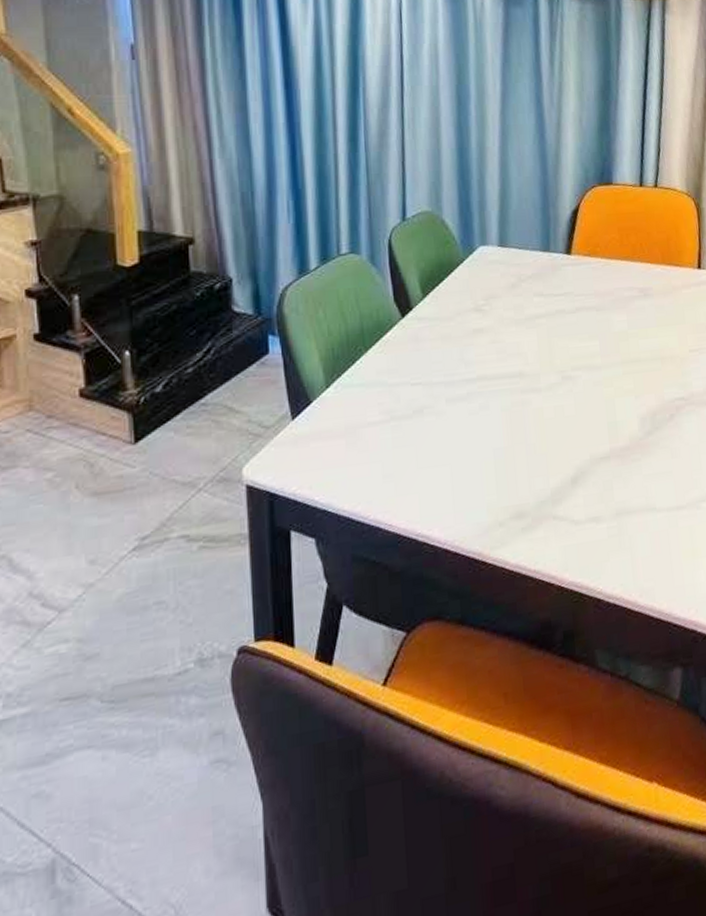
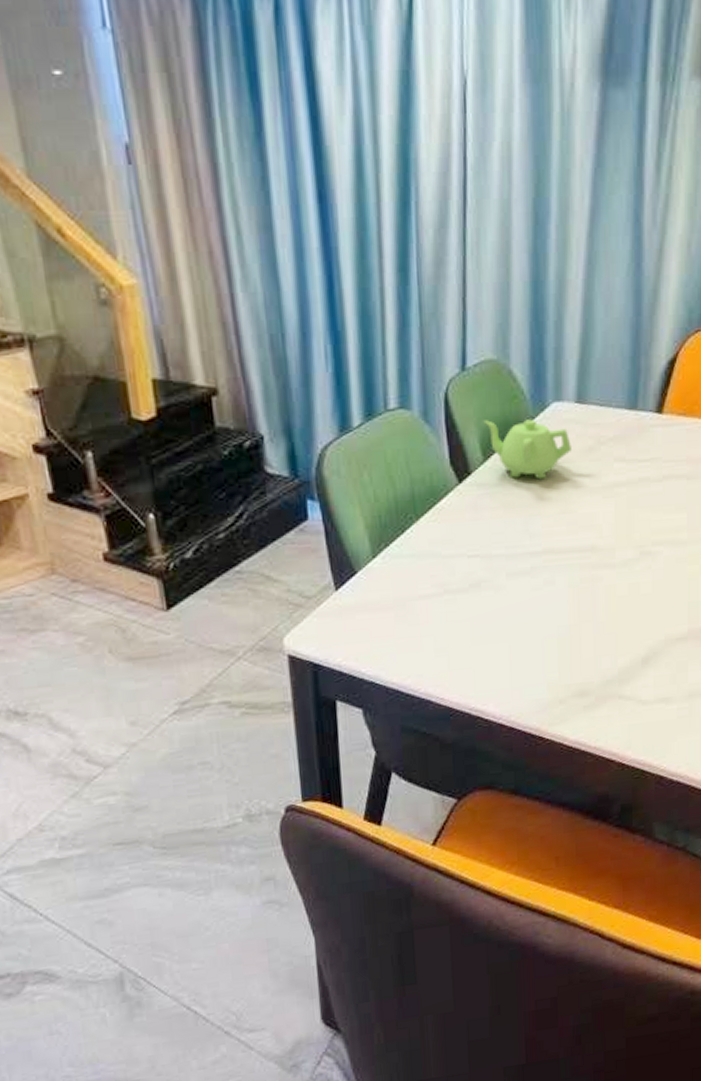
teapot: none [422,261,497,313] -> present [483,419,572,480]

